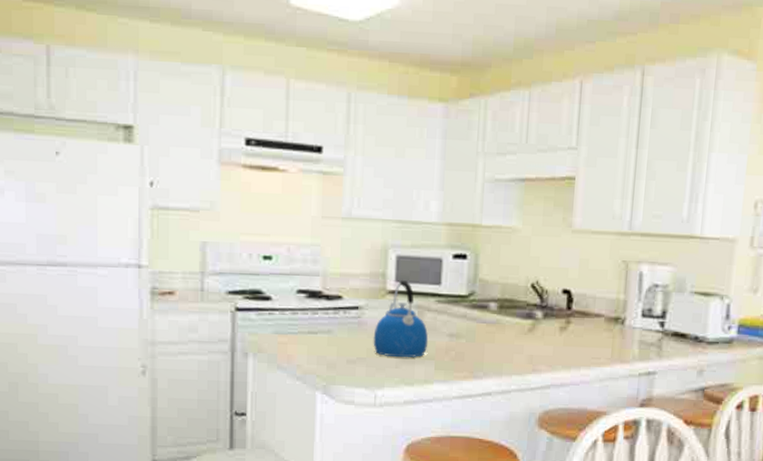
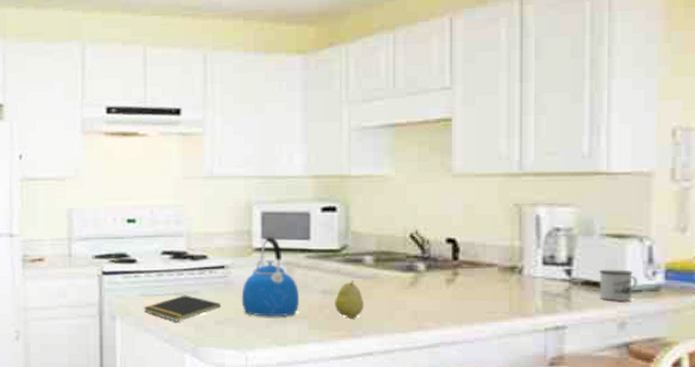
notepad: none [276,333,353,360] -> present [143,295,221,322]
fruit: none [460,324,487,361] -> present [335,280,365,319]
mug: none [685,323,716,351] -> present [599,269,638,301]

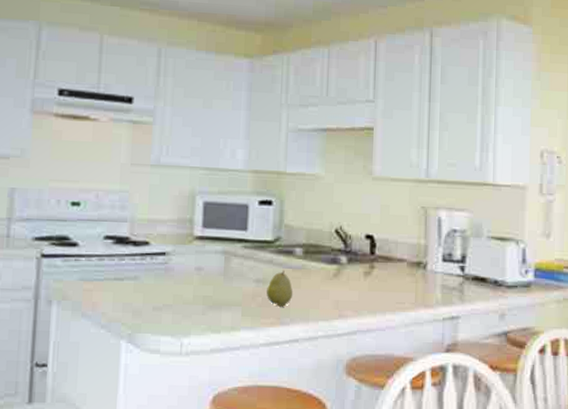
notepad: present [143,295,221,322] -> none [81,280,160,307]
kettle: present [241,236,300,317] -> none [179,225,235,304]
mug: present [599,269,638,301] -> none [485,267,514,295]

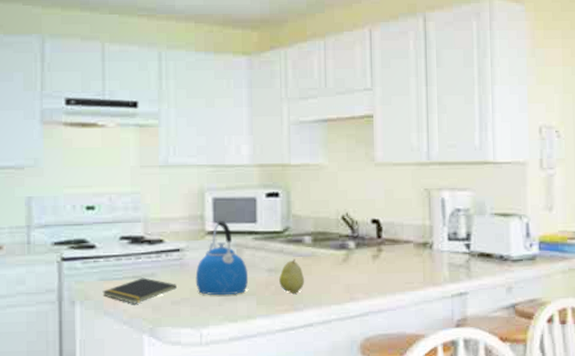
notepad: none [81,280,160,307] -> present [102,277,177,304]
kettle: none [179,225,235,304] -> present [195,220,249,296]

